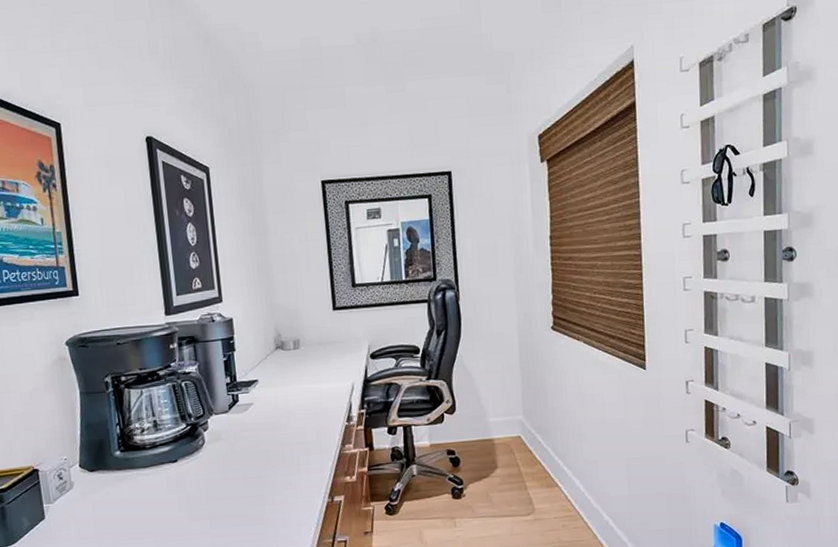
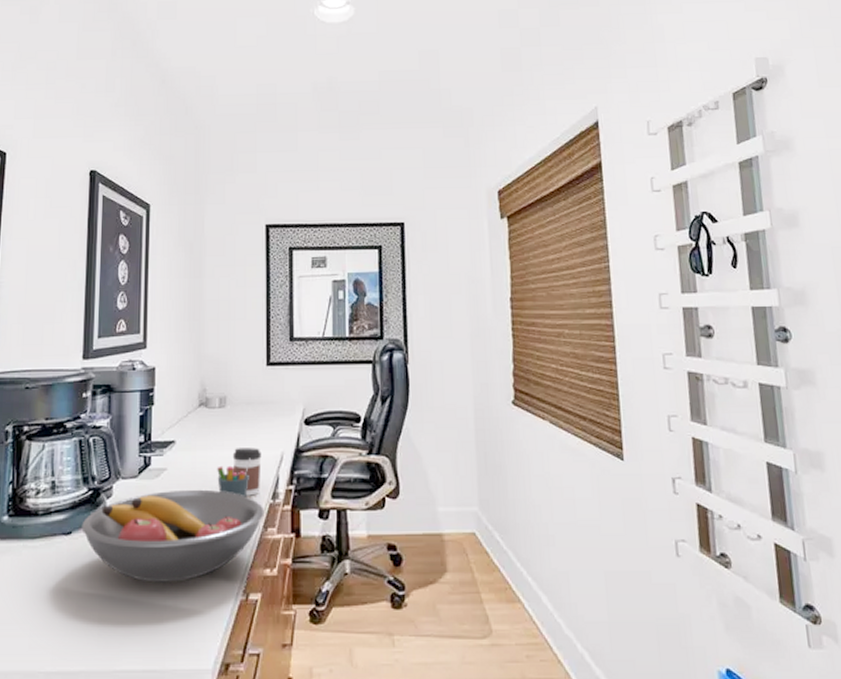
fruit bowl: none [185,418,342,494] -> present [81,489,265,582]
pen holder: none [297,389,326,422] -> present [217,458,250,497]
coffee cup: none [309,381,336,421] -> present [232,448,262,496]

